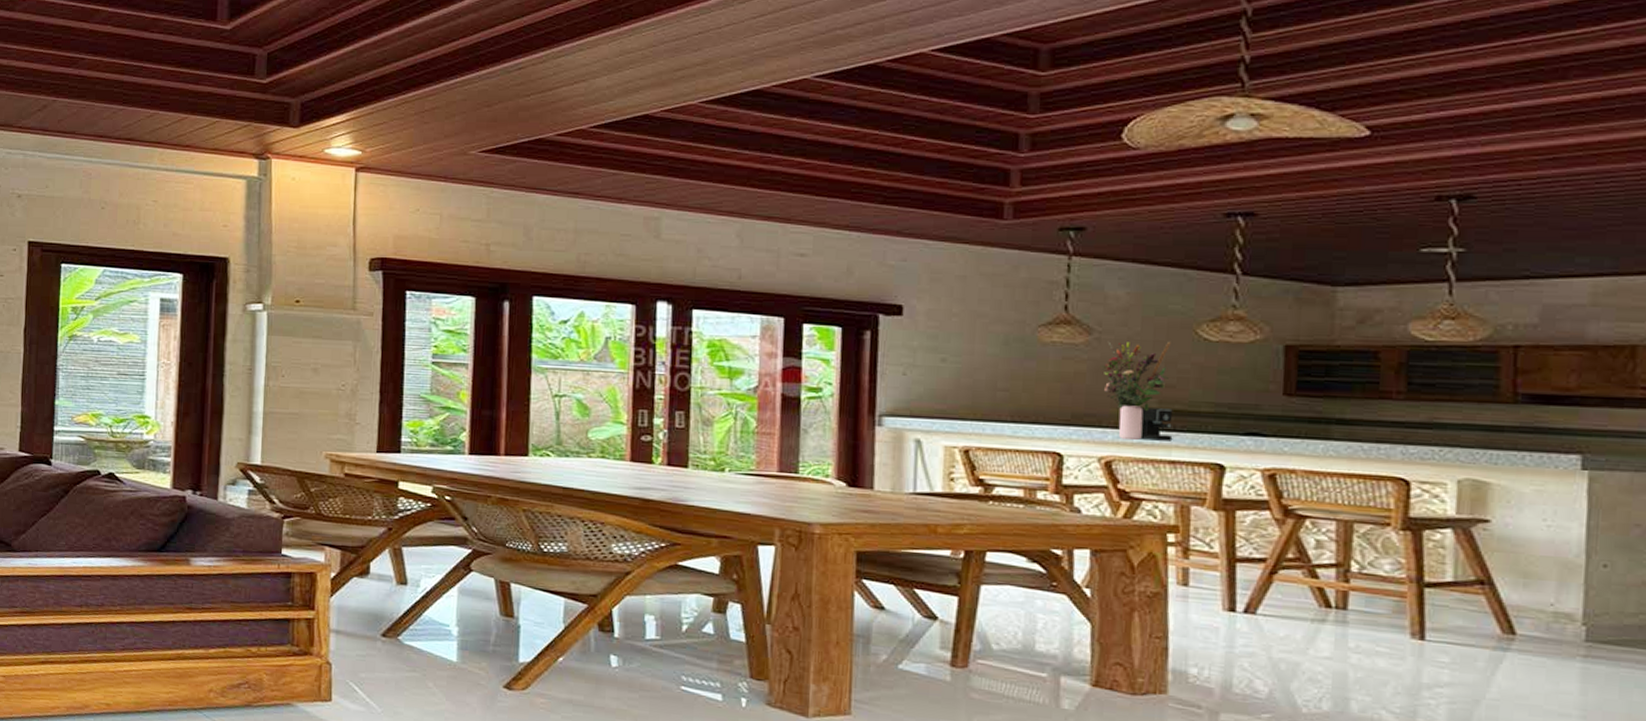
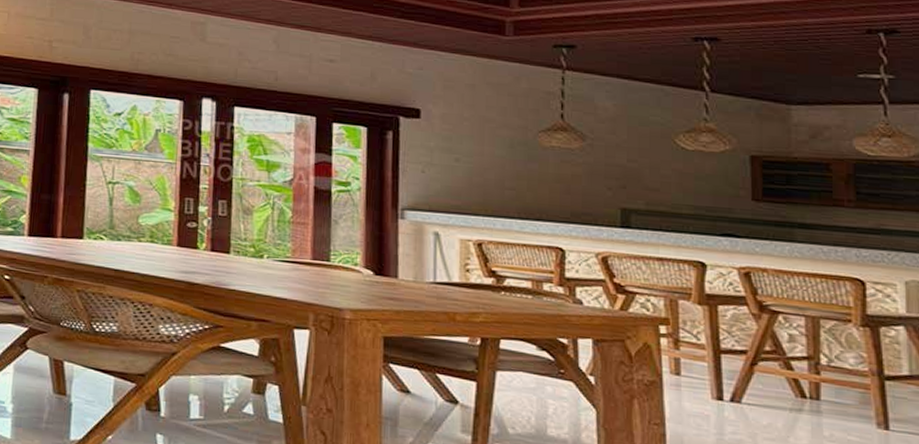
bouquet: present [1099,341,1171,441] -> none [593,147,653,239]
coffee maker: present [1140,407,1173,441] -> none [631,208,658,240]

